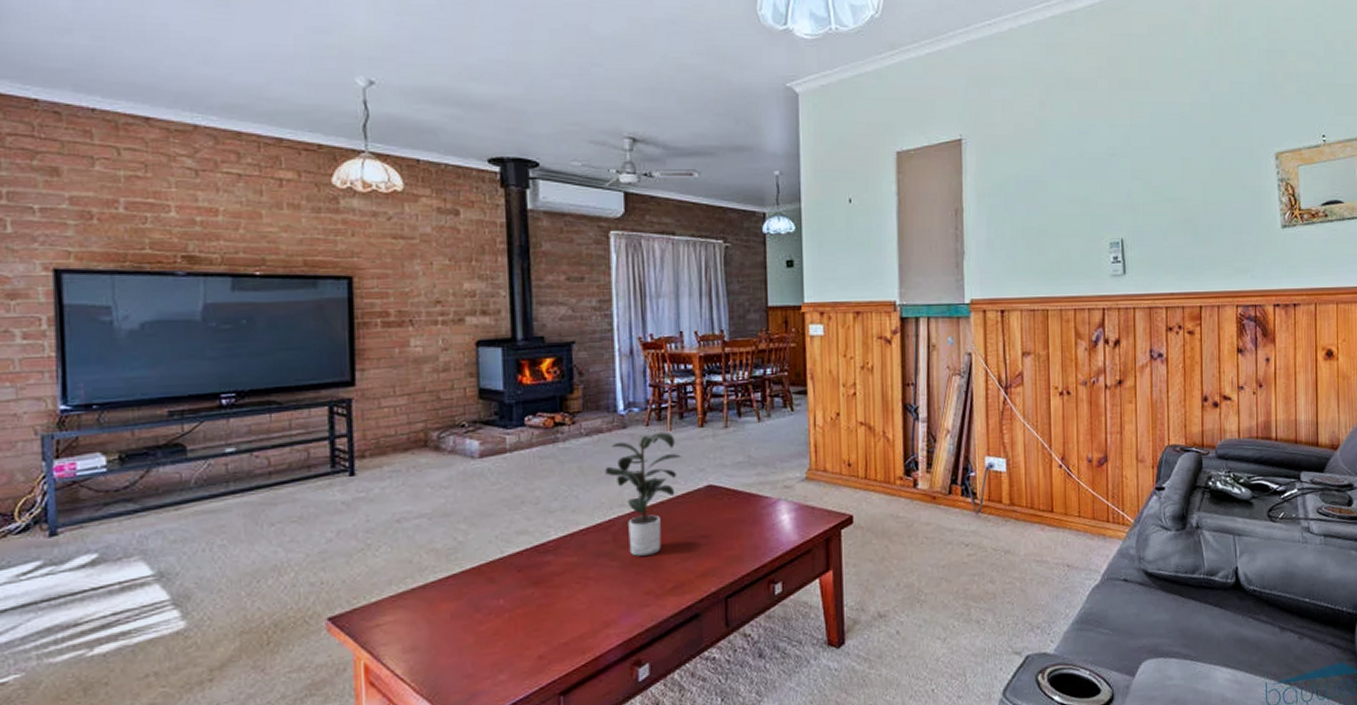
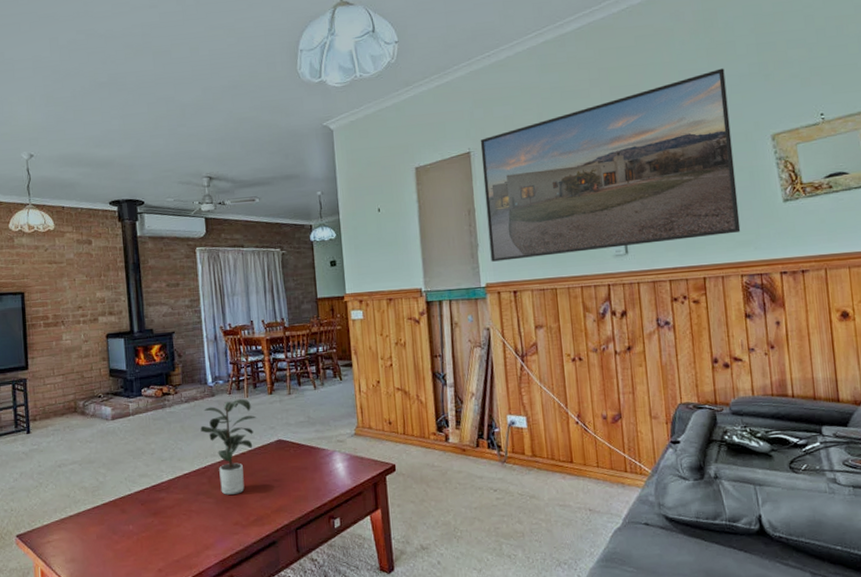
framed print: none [973,73,1239,274] -> present [480,68,741,262]

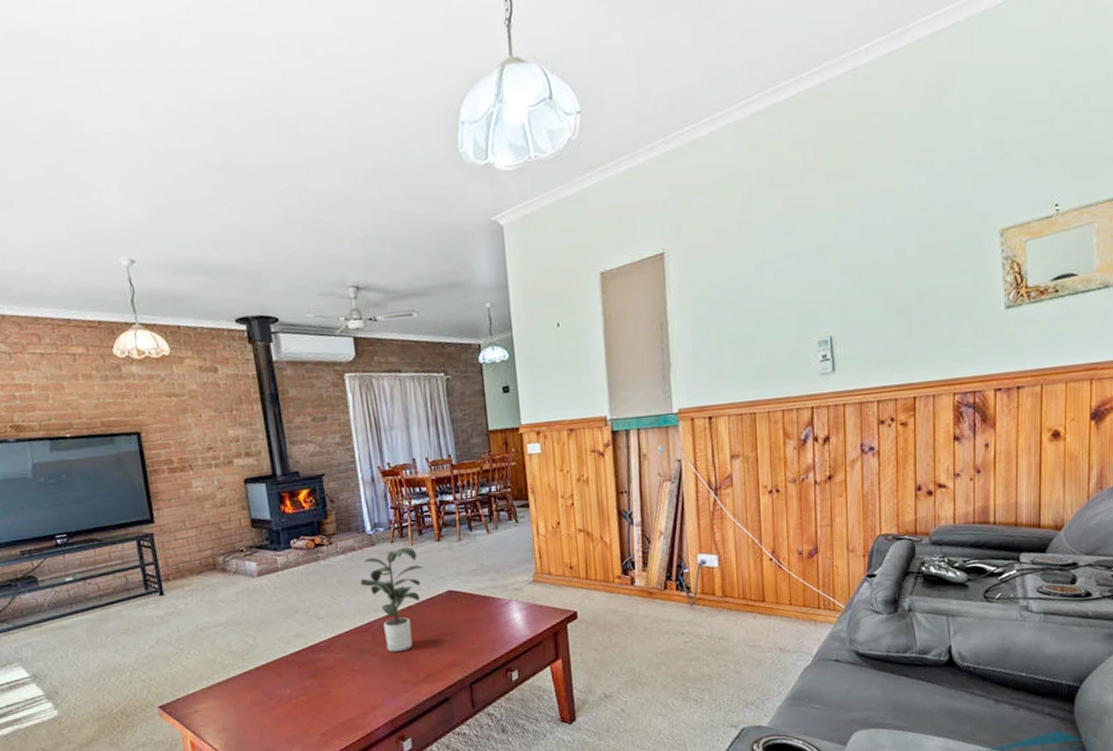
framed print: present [480,68,741,262] -> none [675,148,957,384]

